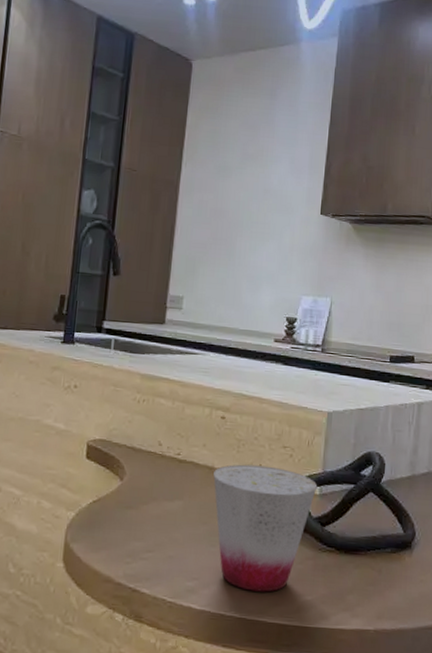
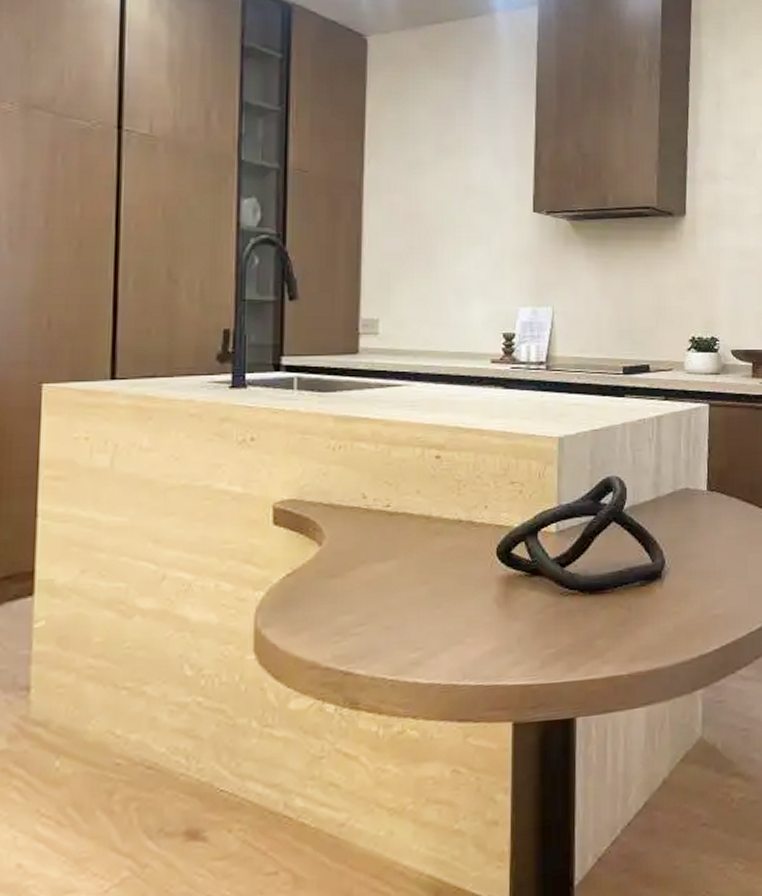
cup: present [213,464,318,592] -> none [432,507,554,653]

